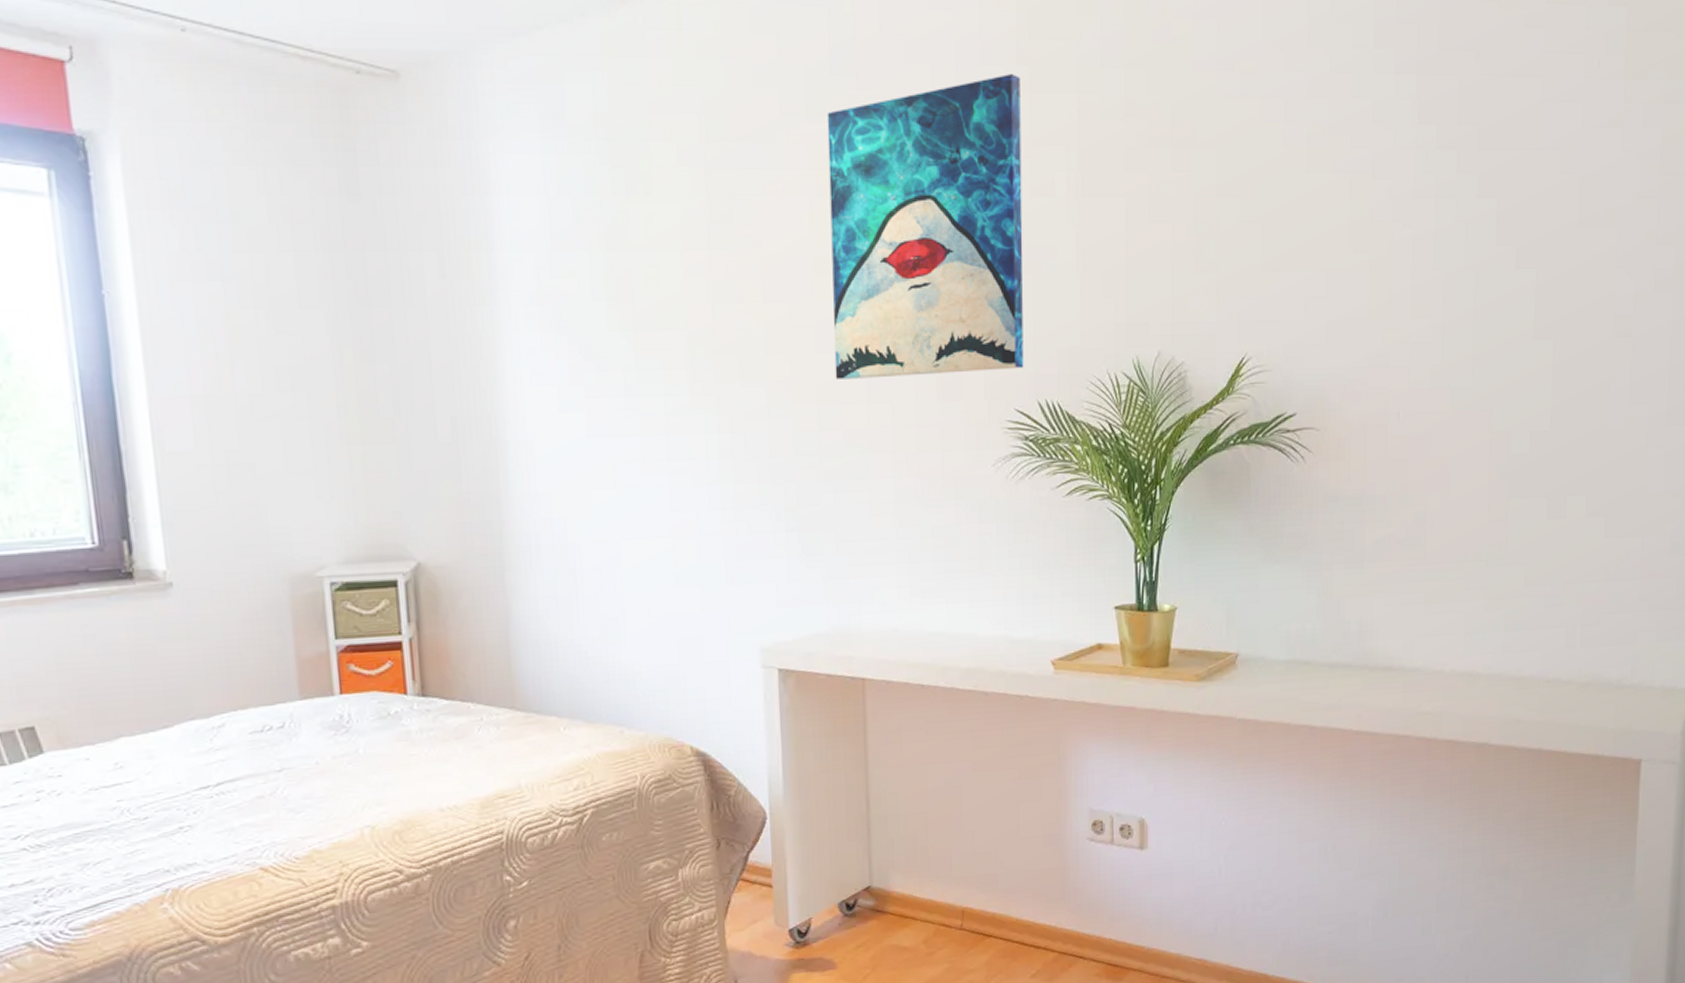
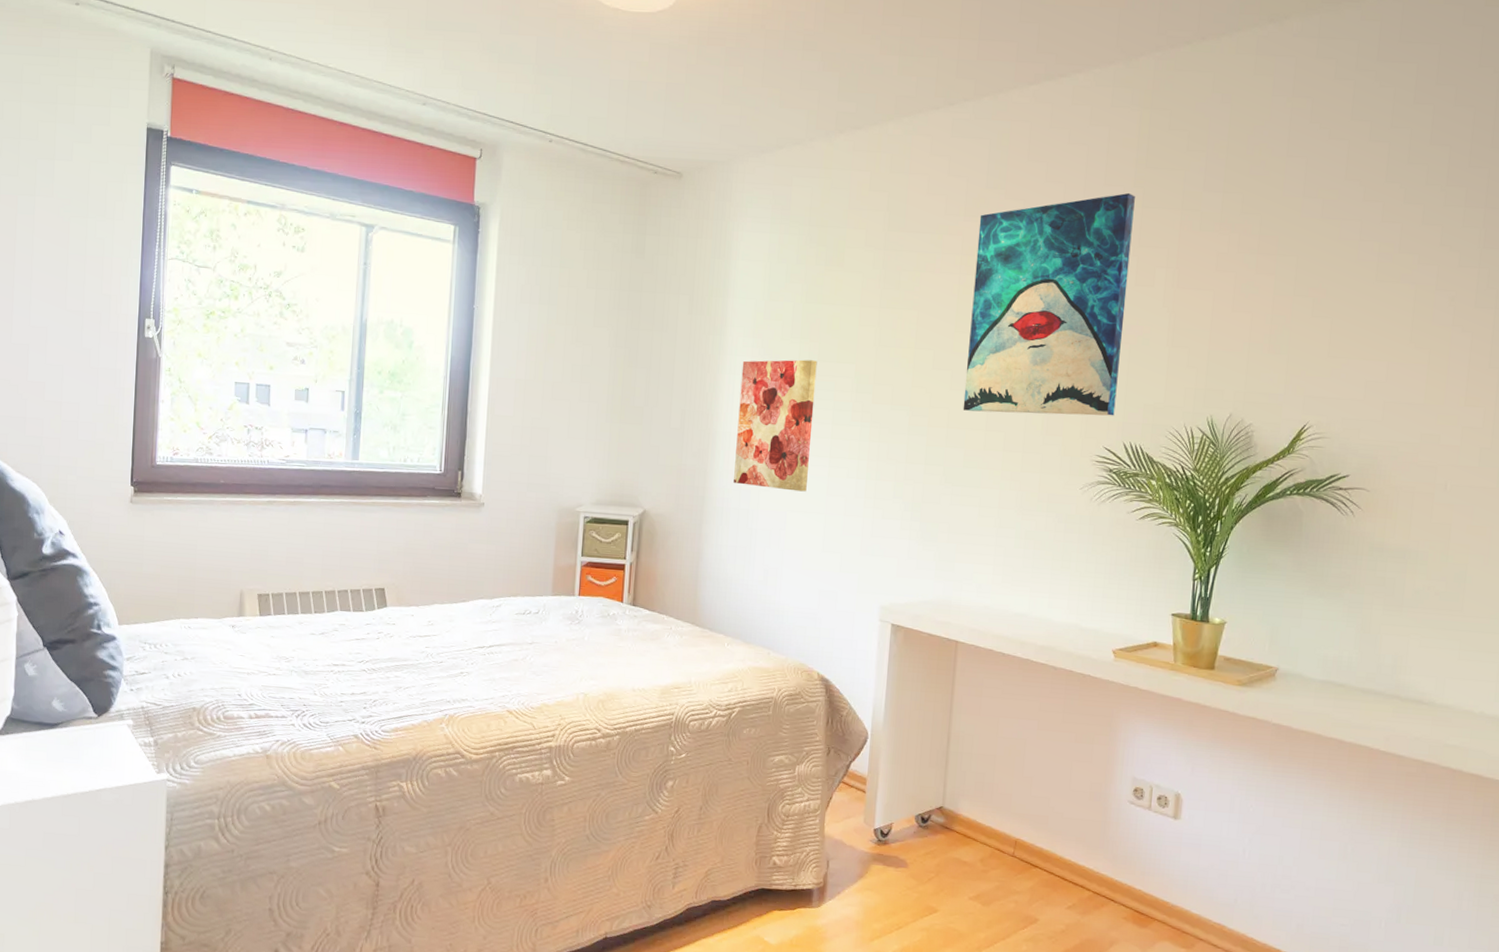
wall art: none [528,330,643,512] -> present [734,359,817,492]

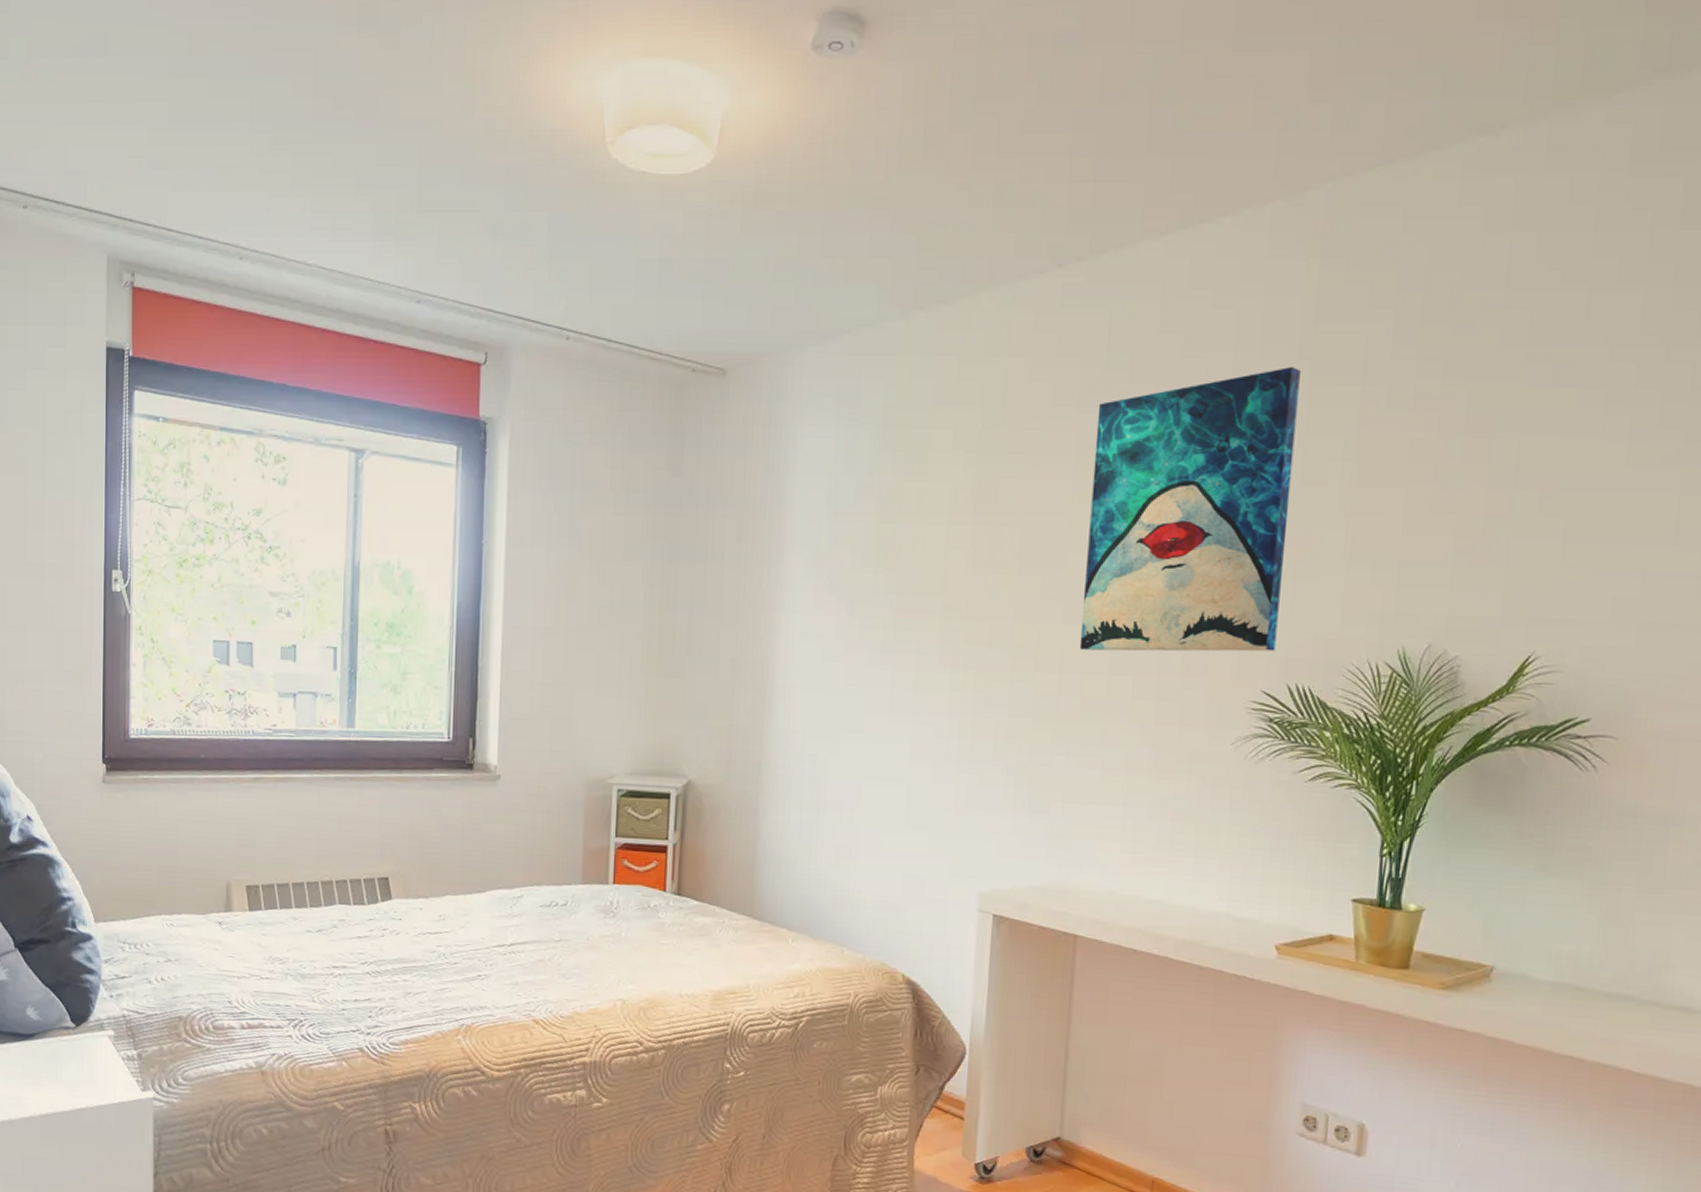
wall art: present [734,359,817,492] -> none [796,592,896,755]

